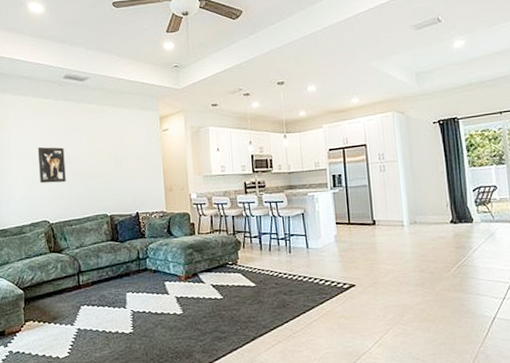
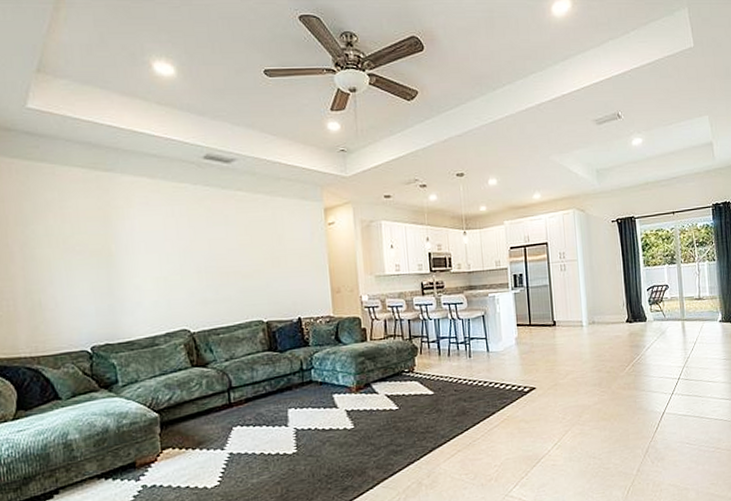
wall art: present [37,146,66,184] -> none [171,241,210,285]

